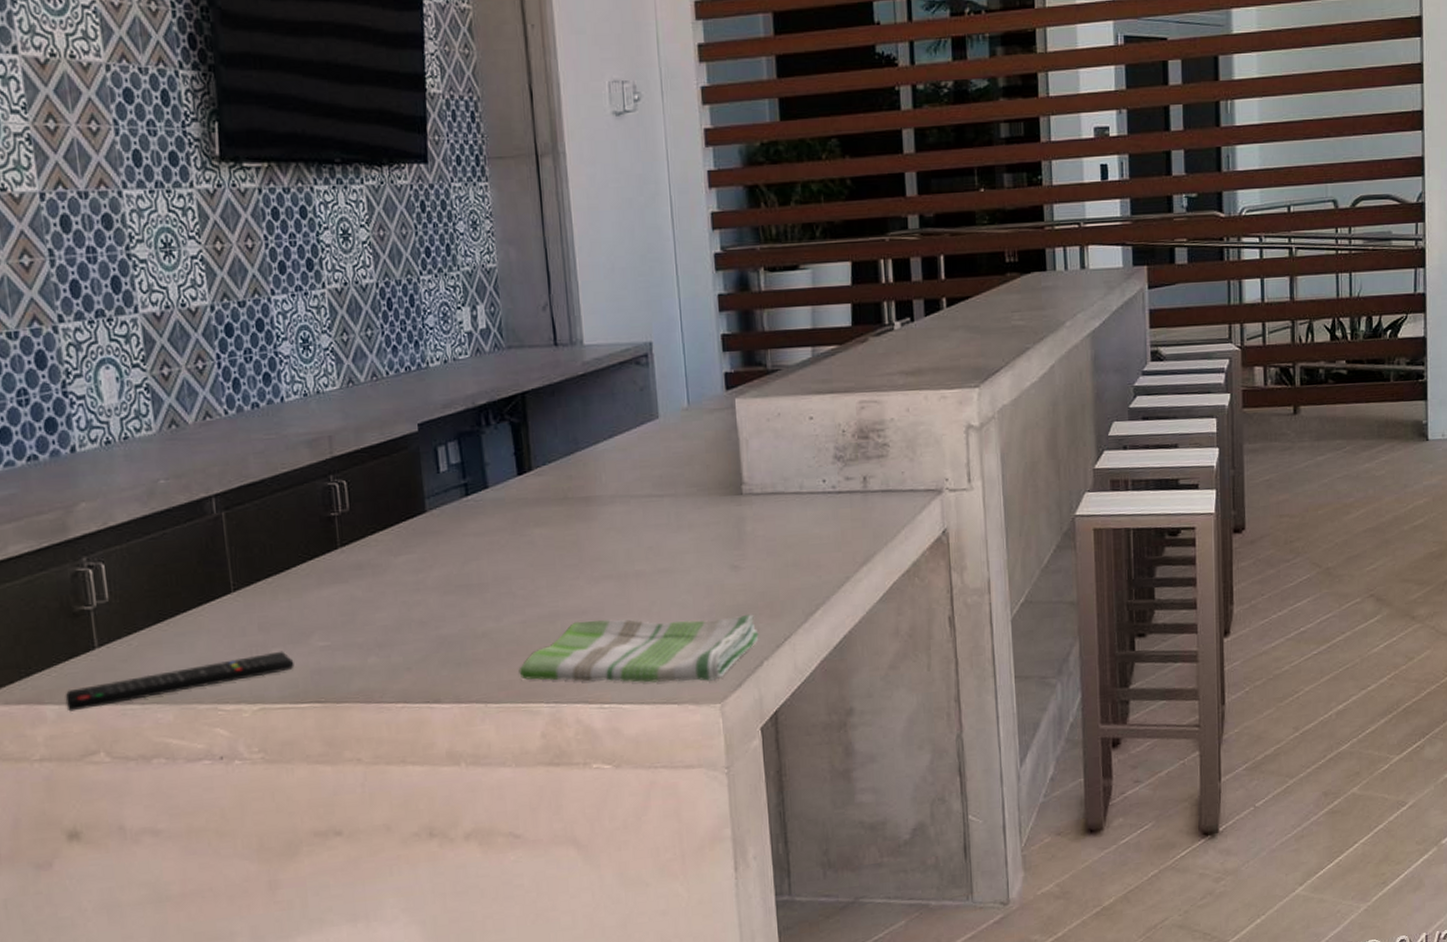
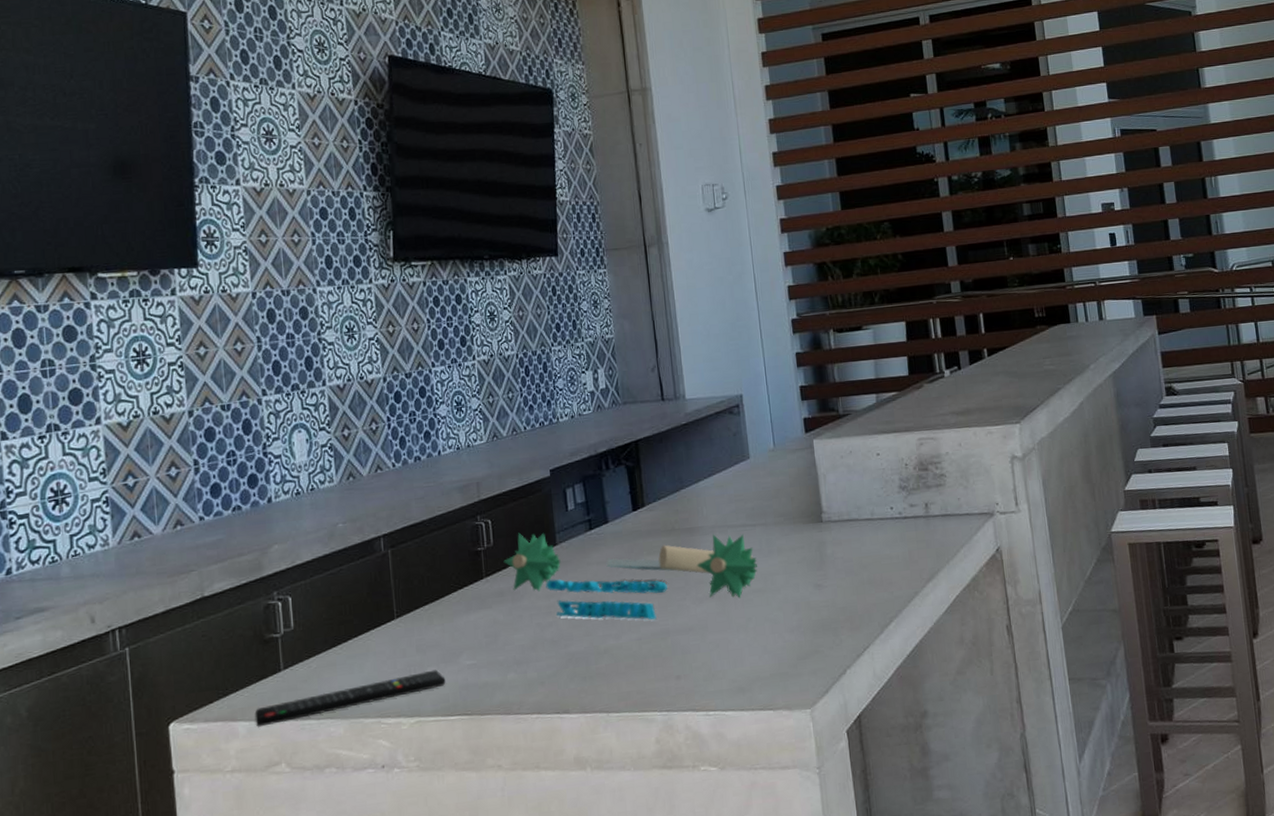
rolling papers: none [362,496,664,601] -> present [503,532,758,620]
dish towel: present [519,614,759,683] -> none [635,627,842,692]

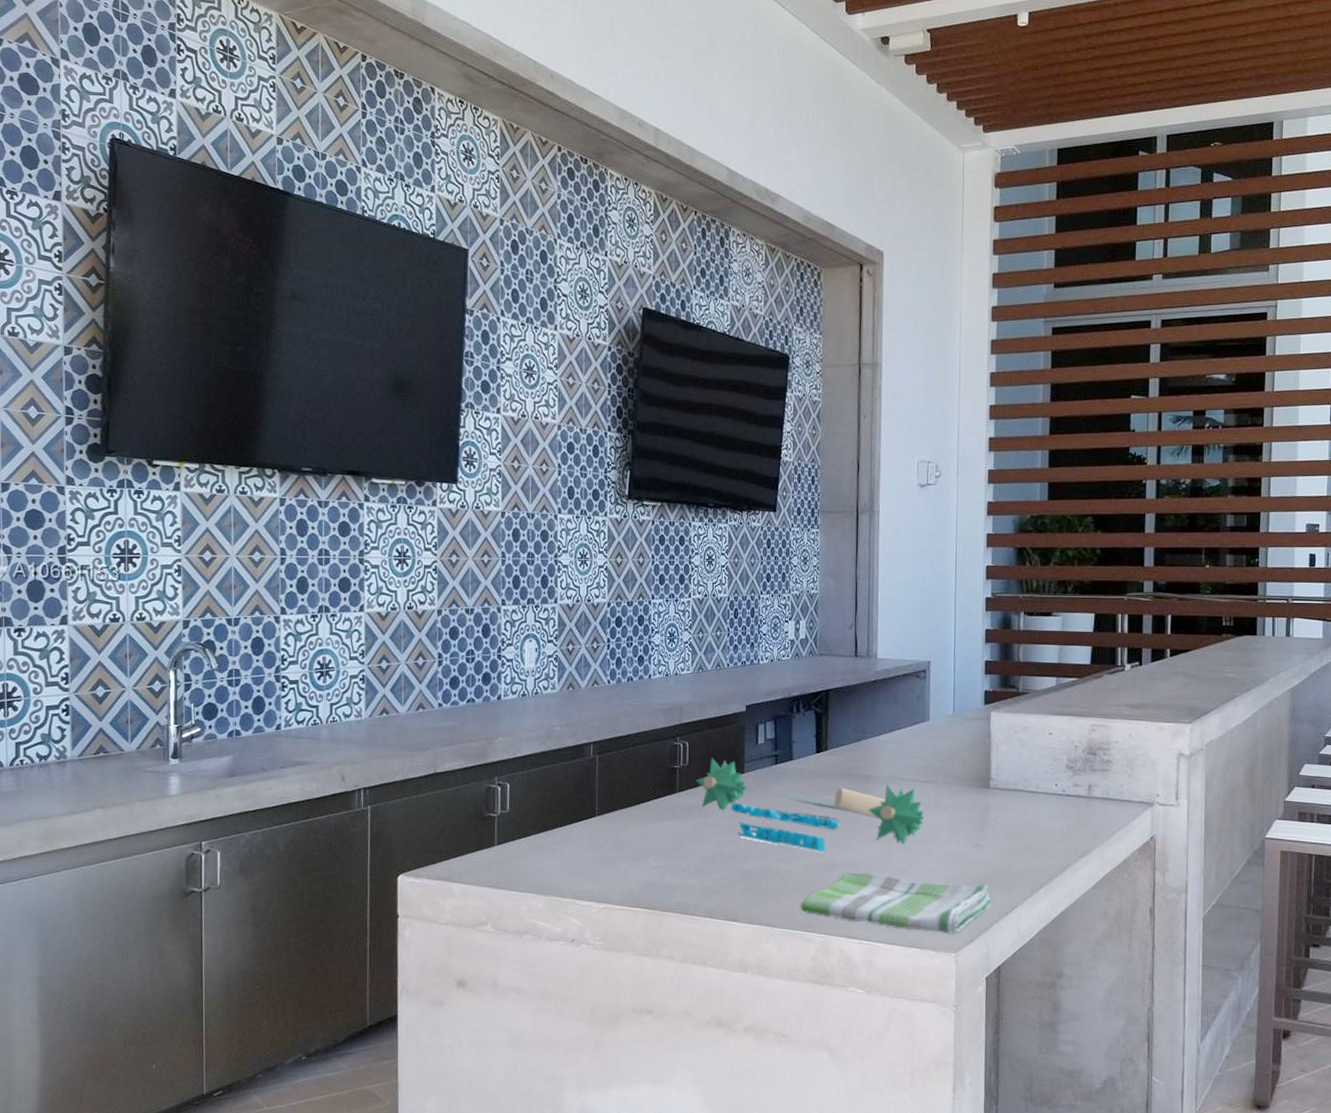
remote control: present [254,669,446,727] -> none [469,865,634,891]
dish towel: none [635,627,842,692] -> present [800,872,992,934]

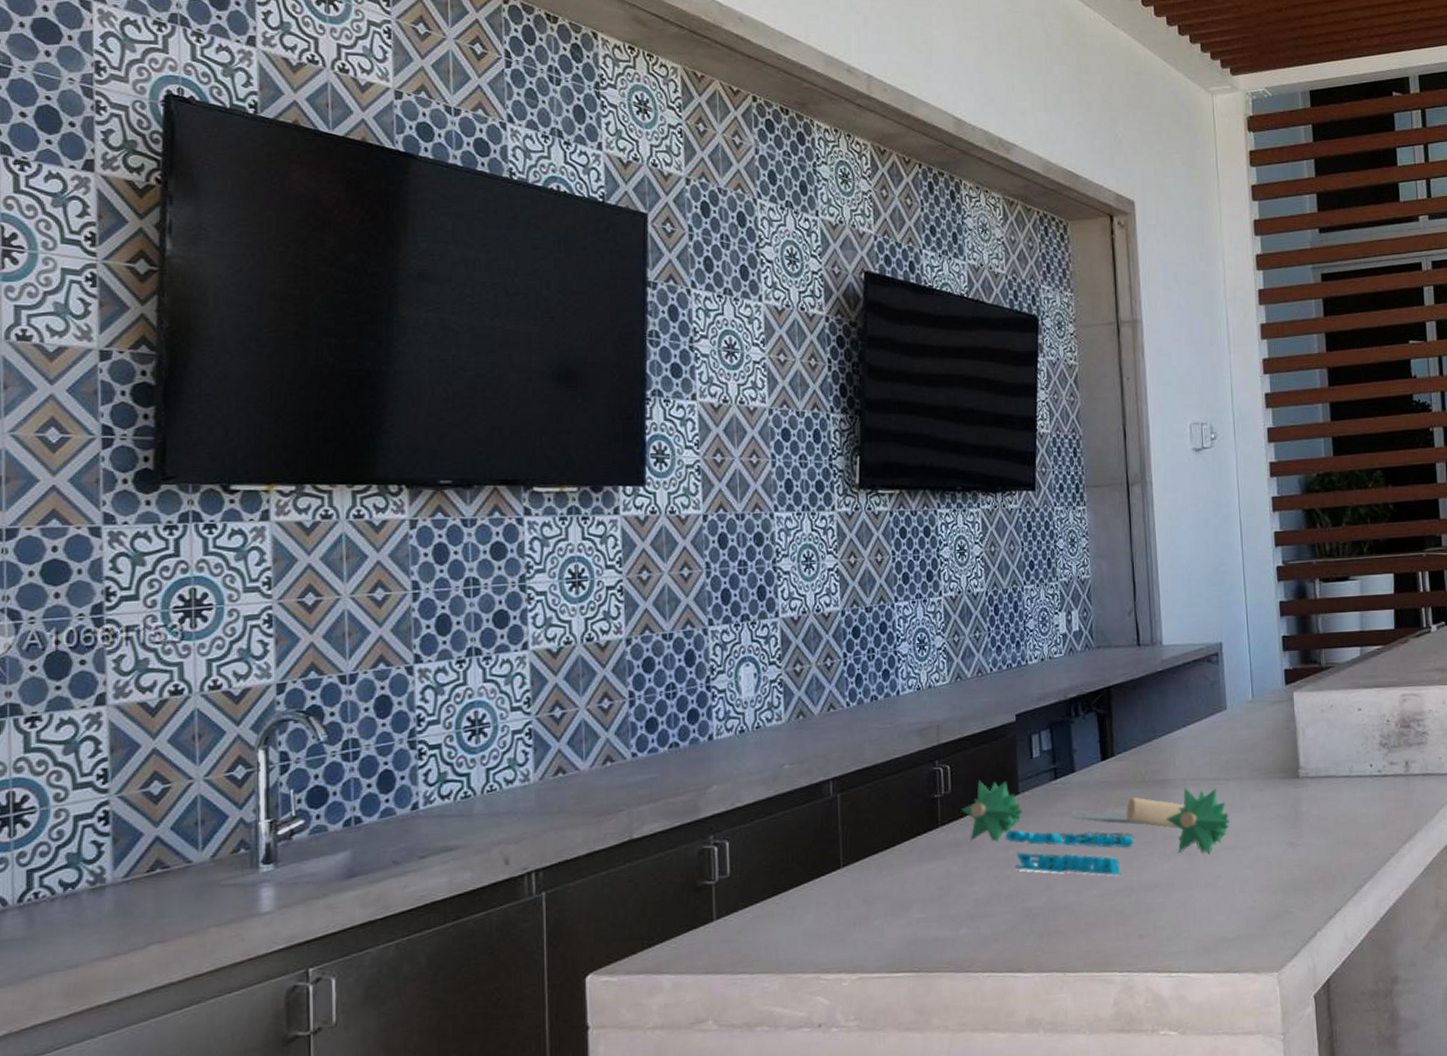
dish towel: present [800,872,992,934] -> none [1096,887,1313,953]

